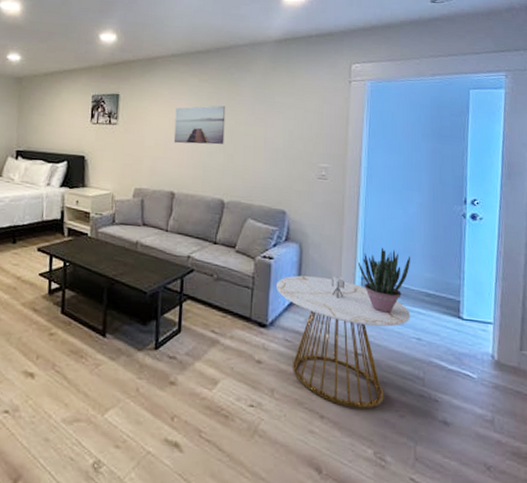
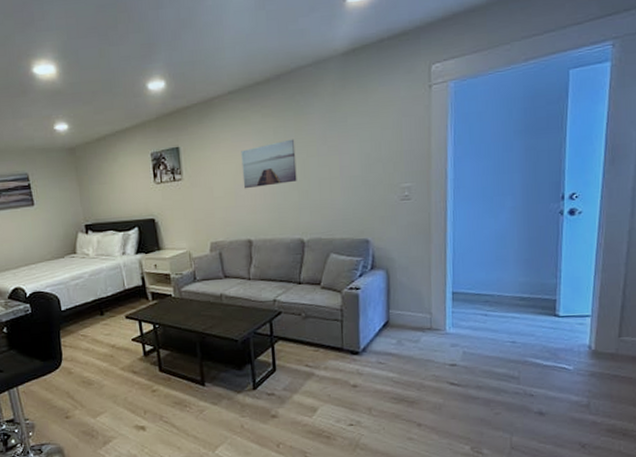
side table: present [276,275,411,410] -> none [366,295,505,413]
potted plant: present [357,247,411,314] -> none [447,260,504,324]

